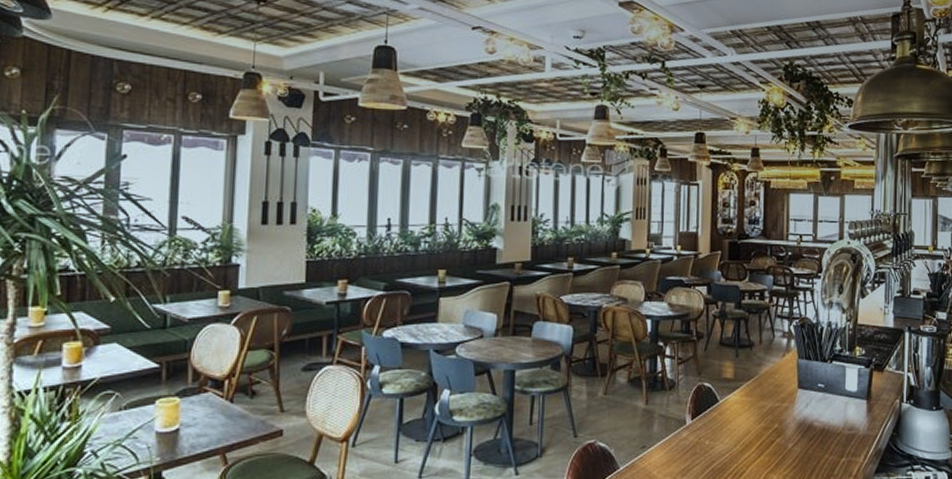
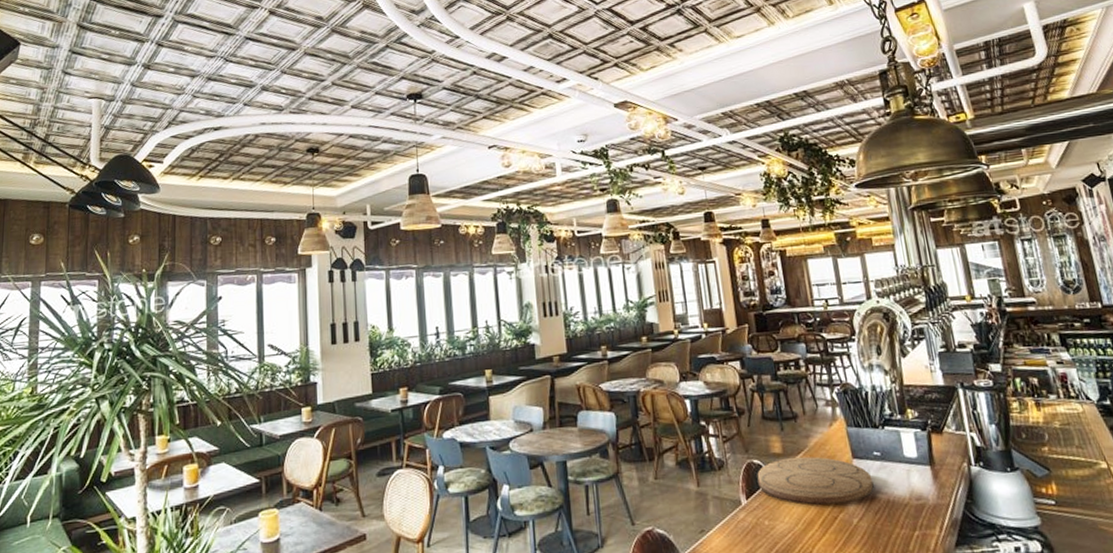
cutting board: none [705,384,813,430] -> present [757,456,874,506]

